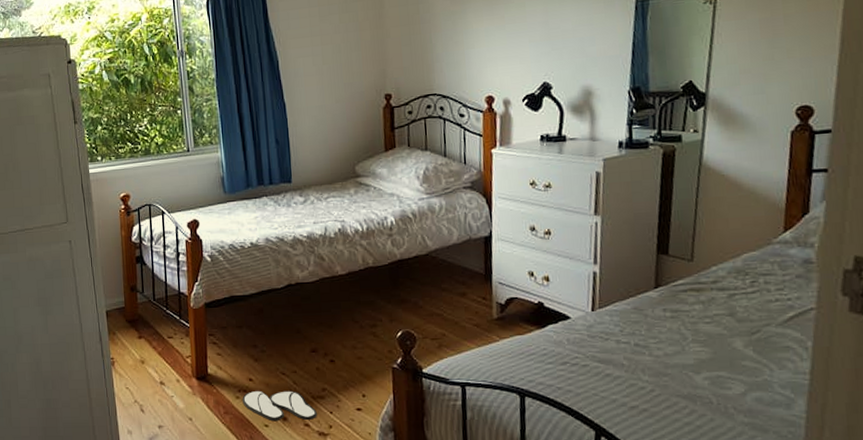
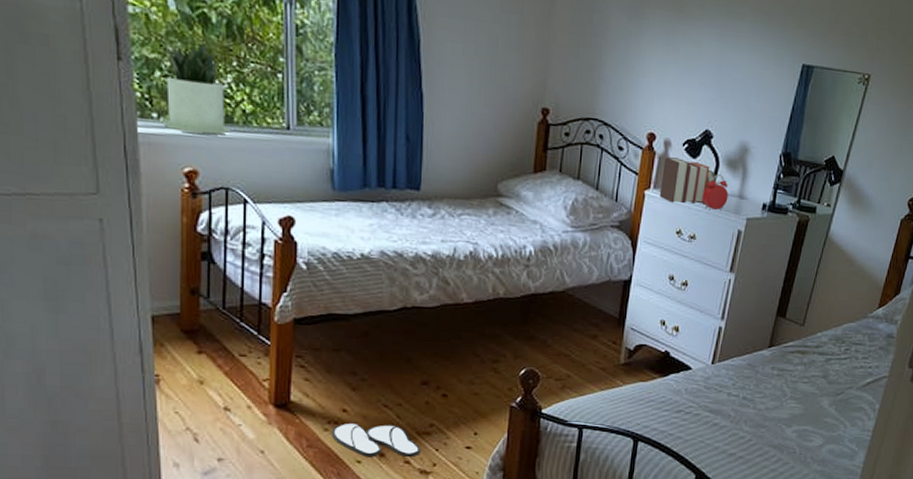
planter: none [101,99,149,168] -> present [162,39,231,135]
books: none [506,114,564,157] -> present [659,157,717,204]
alarm clock: none [551,121,579,159] -> present [702,174,729,212]

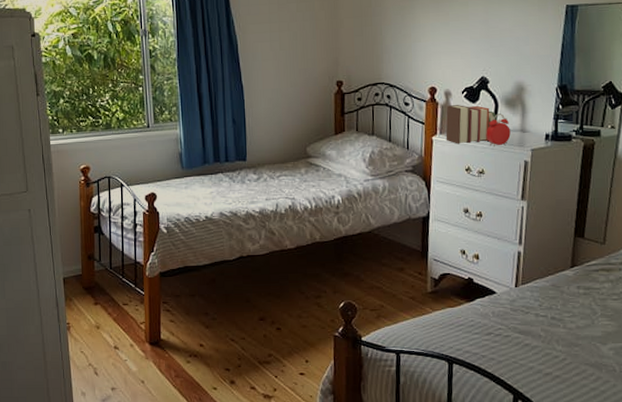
planter: present [162,39,231,135] -> none [64,75,110,140]
slippers: present [332,424,420,457] -> none [193,356,263,384]

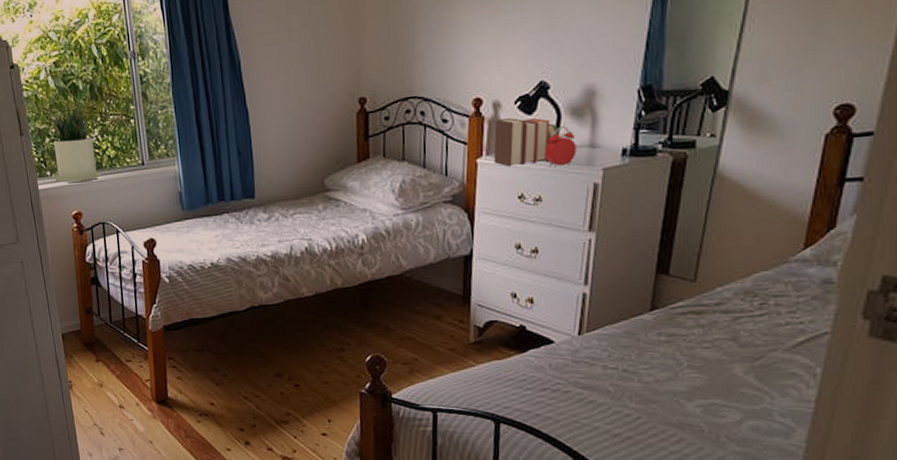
planter: none [64,75,110,140] -> present [48,108,102,183]

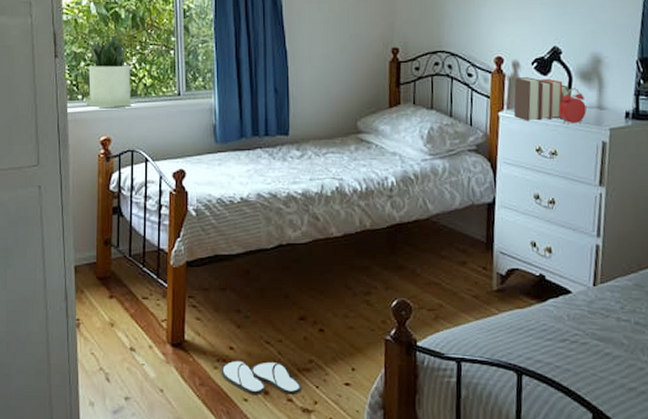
slippers: none [203,415,281,444] -> present [221,361,302,394]

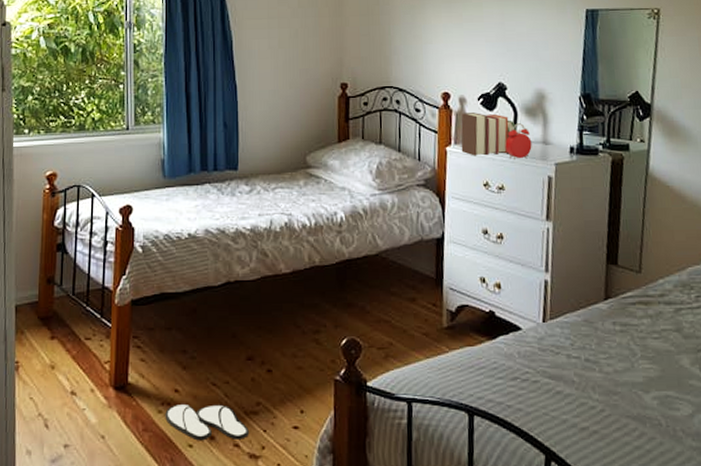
planter: present [85,35,135,109] -> none [31,69,83,143]

